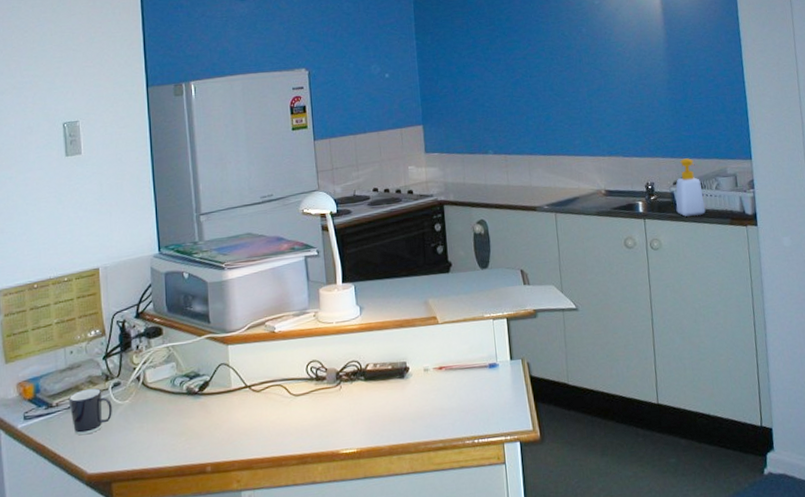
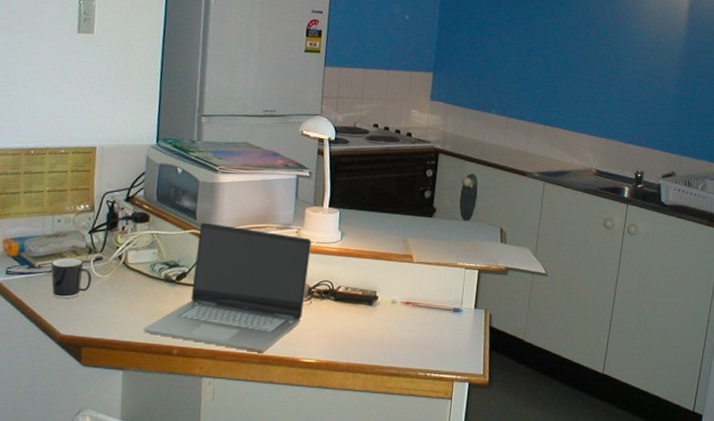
laptop: none [172,319,334,455] -> present [143,222,312,353]
soap bottle: present [676,158,706,217] -> none [659,155,689,211]

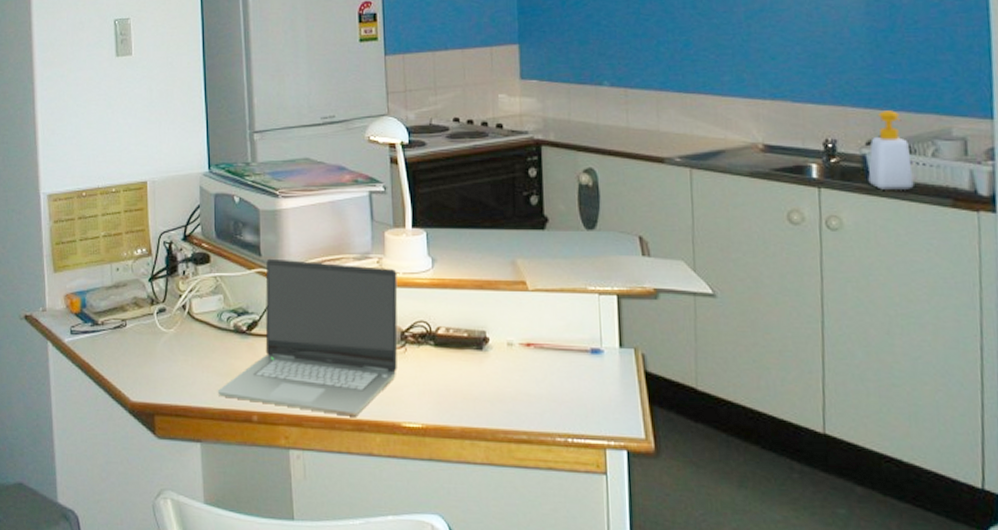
mug: present [50,257,92,299] -> none [114,310,158,360]
soap bottle: none [659,155,689,211] -> present [868,110,914,190]

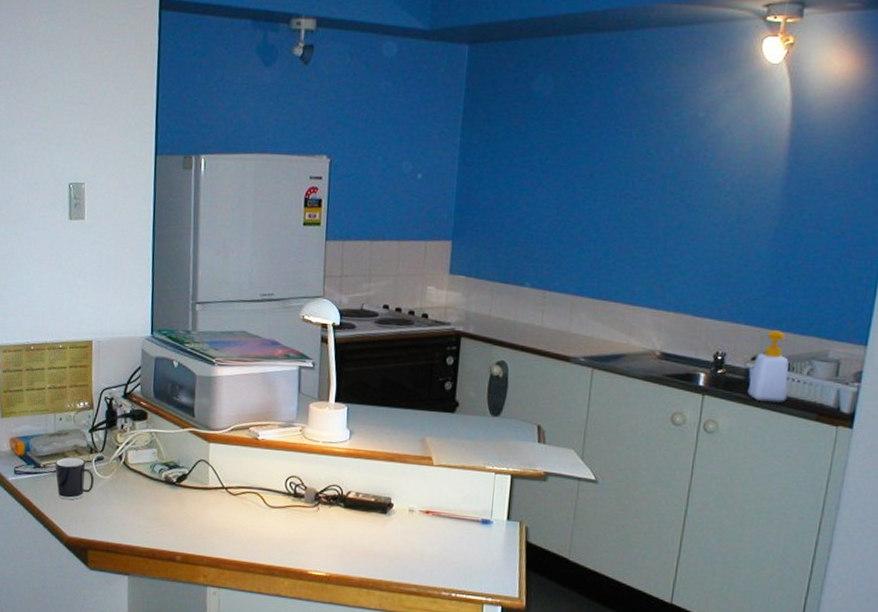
mug: none [114,310,158,360] -> present [55,457,95,500]
laptop: present [217,258,398,417] -> none [146,420,317,563]

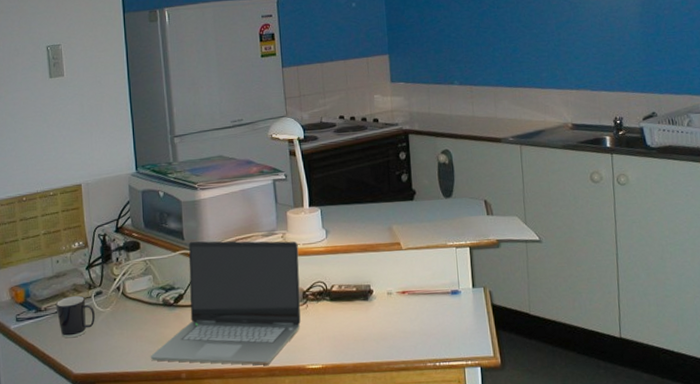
laptop: none [146,420,317,563] -> present [150,240,301,366]
soap bottle: present [747,330,789,402] -> none [645,93,676,153]

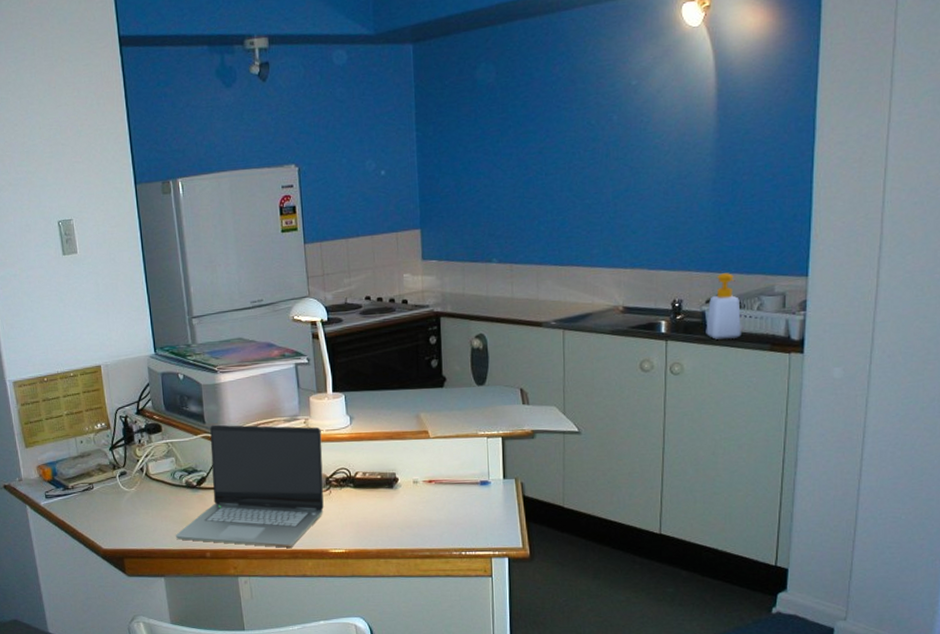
mug: present [55,295,96,338] -> none [82,475,121,516]
soap bottle: none [645,93,676,153] -> present [706,273,741,340]

